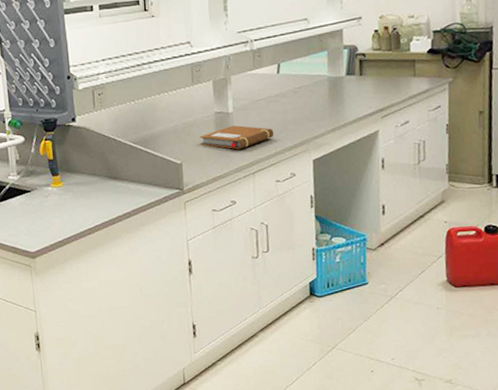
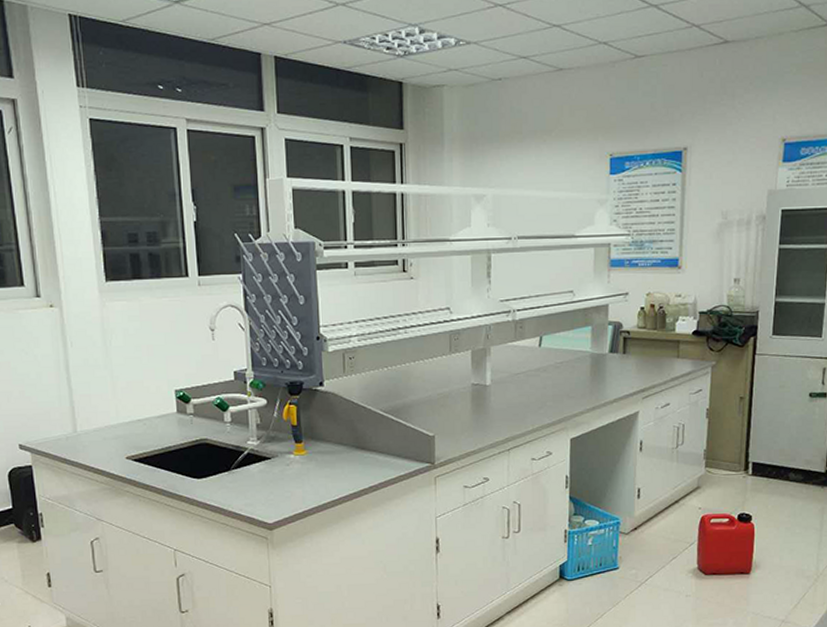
notebook: present [199,125,274,150] -> none [454,398,532,425]

